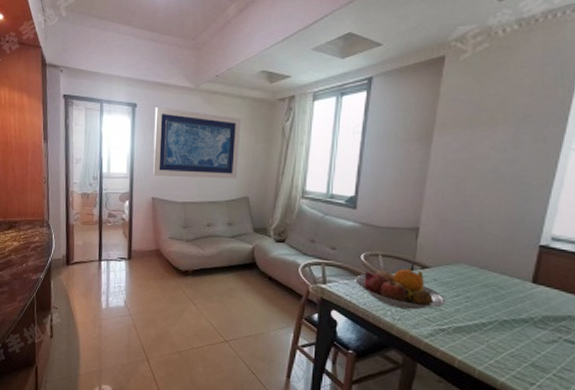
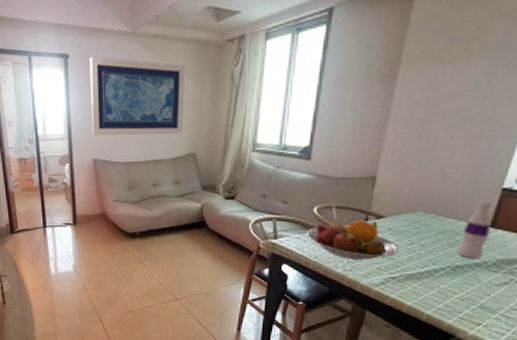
bottle: none [503,256,533,315] -> present [457,201,492,260]

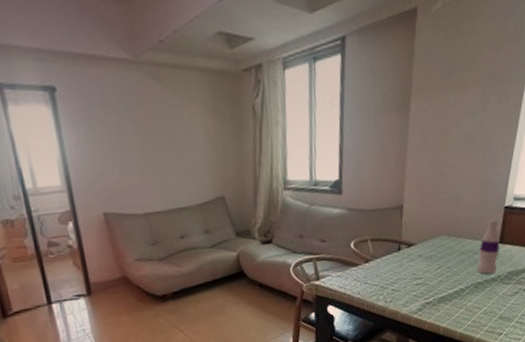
wall art: present [89,57,186,136] -> none [83,89,207,185]
fruit bowl: present [307,217,400,260] -> none [347,246,430,291]

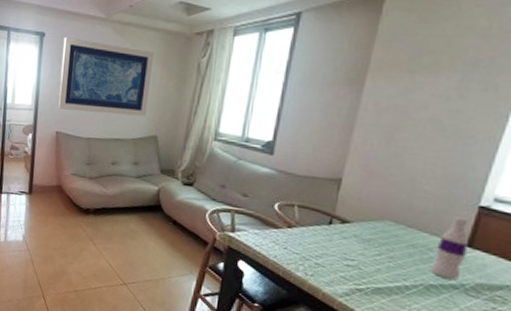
wall art: none [83,89,207,185] -> present [57,38,155,117]

